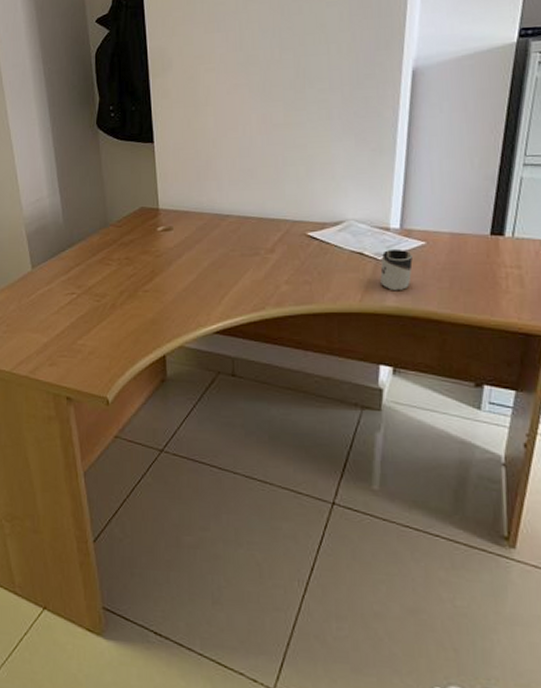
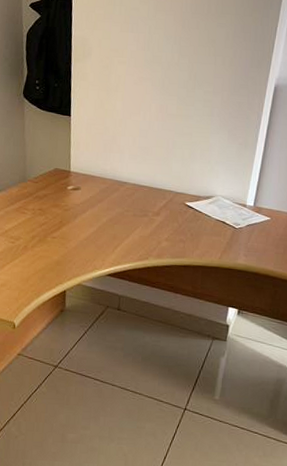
cup: present [380,248,413,291] -> none [235,221,260,253]

